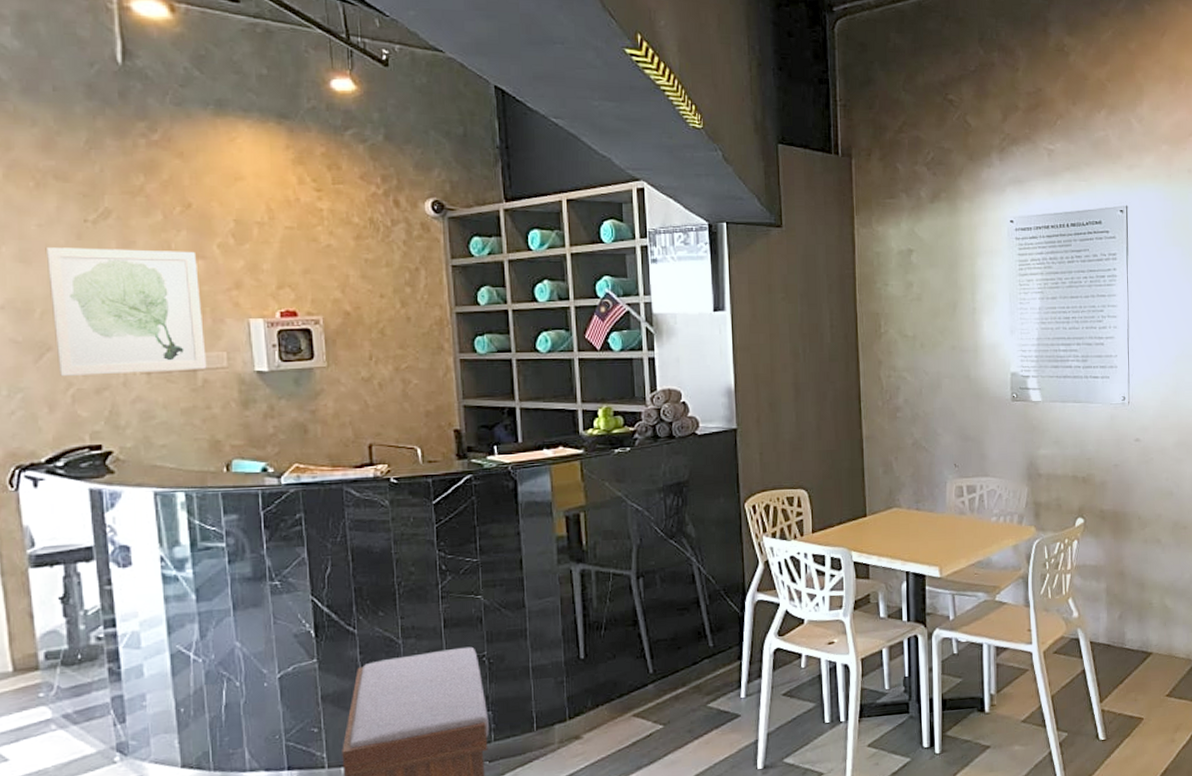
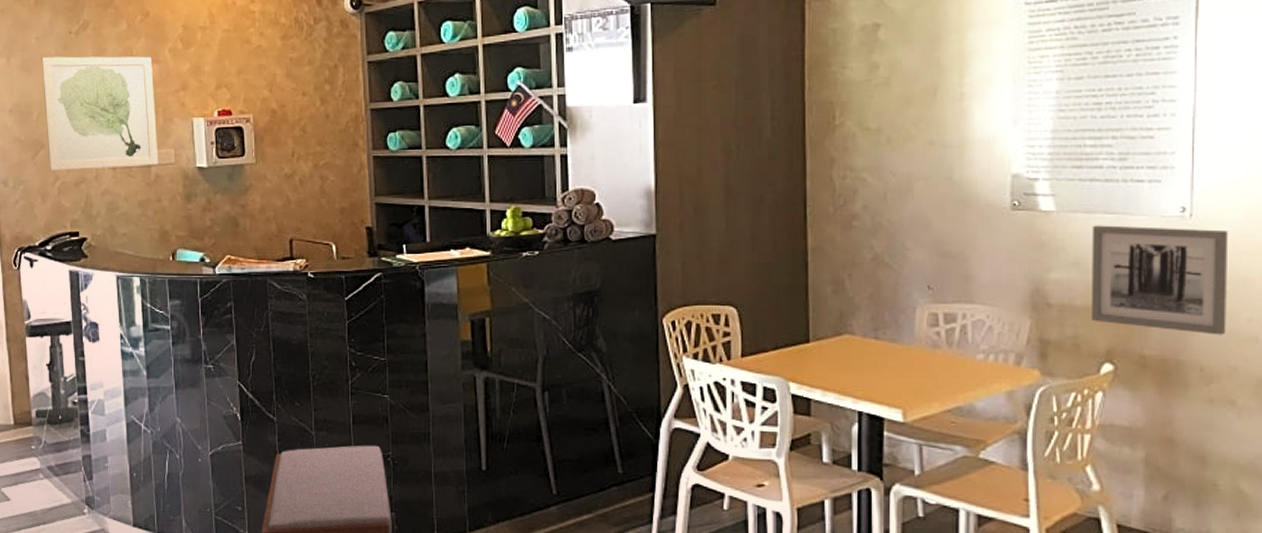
wall art: none [1066,411,1153,492] -> present [1092,225,1229,335]

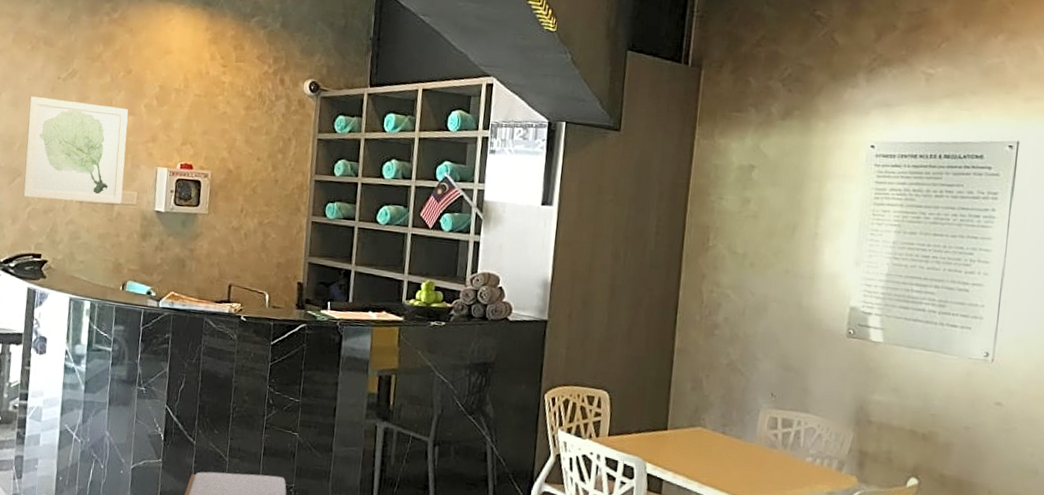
wall art: present [1092,225,1229,335] -> none [904,358,1022,465]

